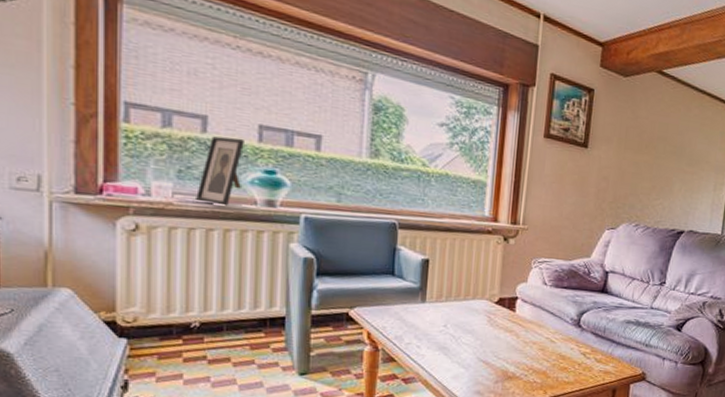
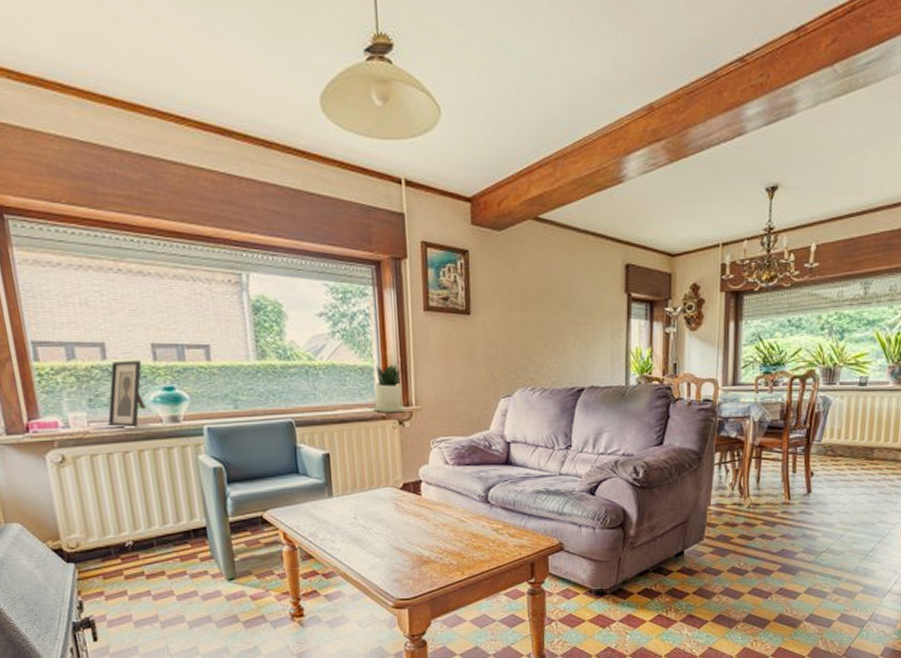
planter: none [479,180,512,230] -> present [372,363,405,414]

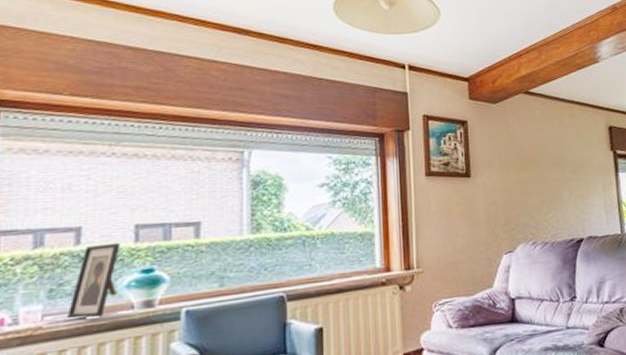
planter: present [372,363,405,414] -> none [371,228,406,279]

